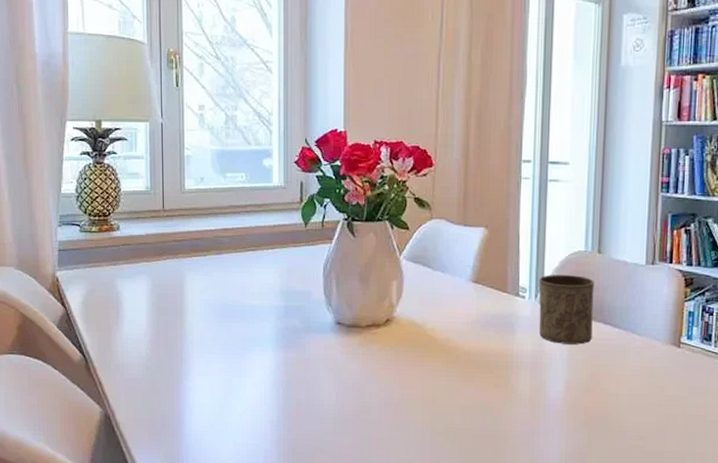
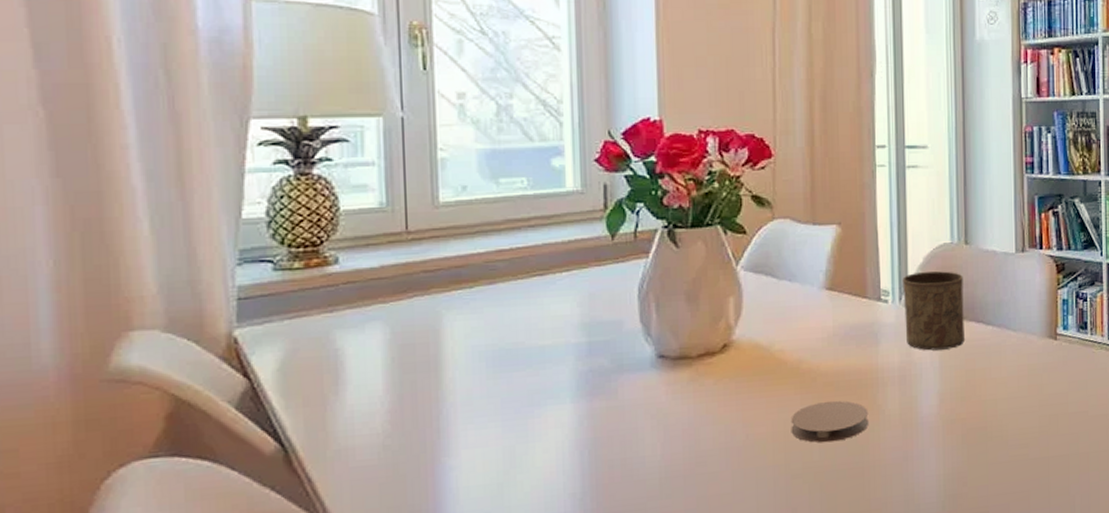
coaster: none [437,375,503,410] -> present [790,400,869,443]

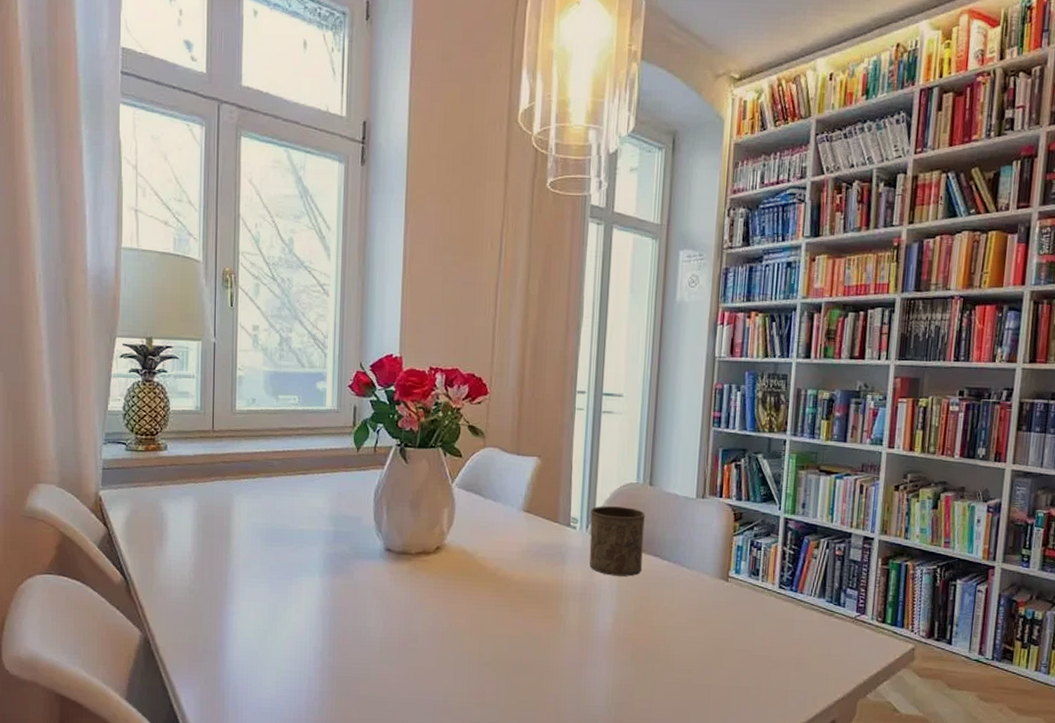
coaster: present [790,400,869,443] -> none [486,605,552,641]

